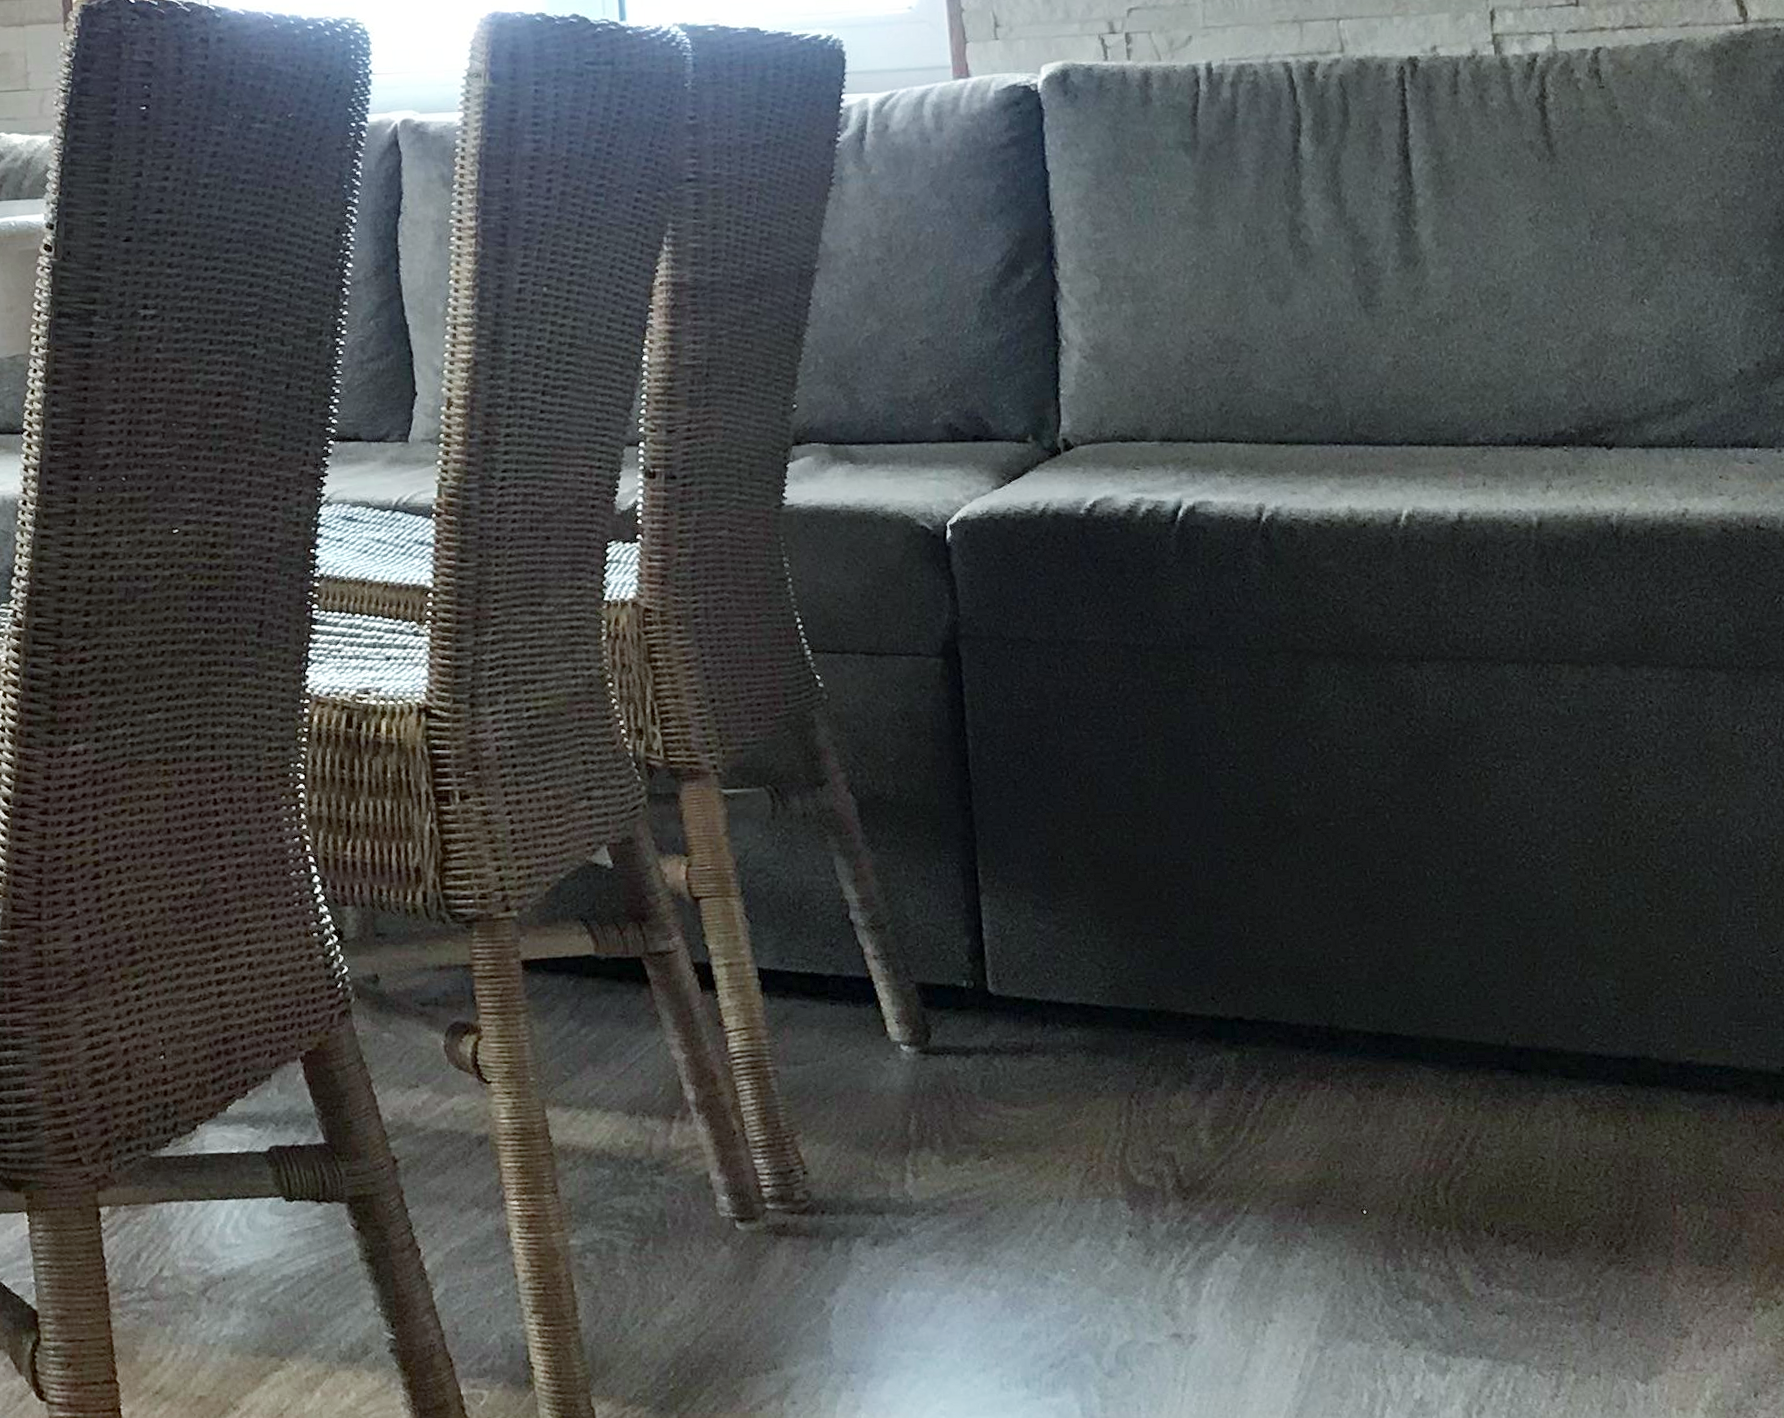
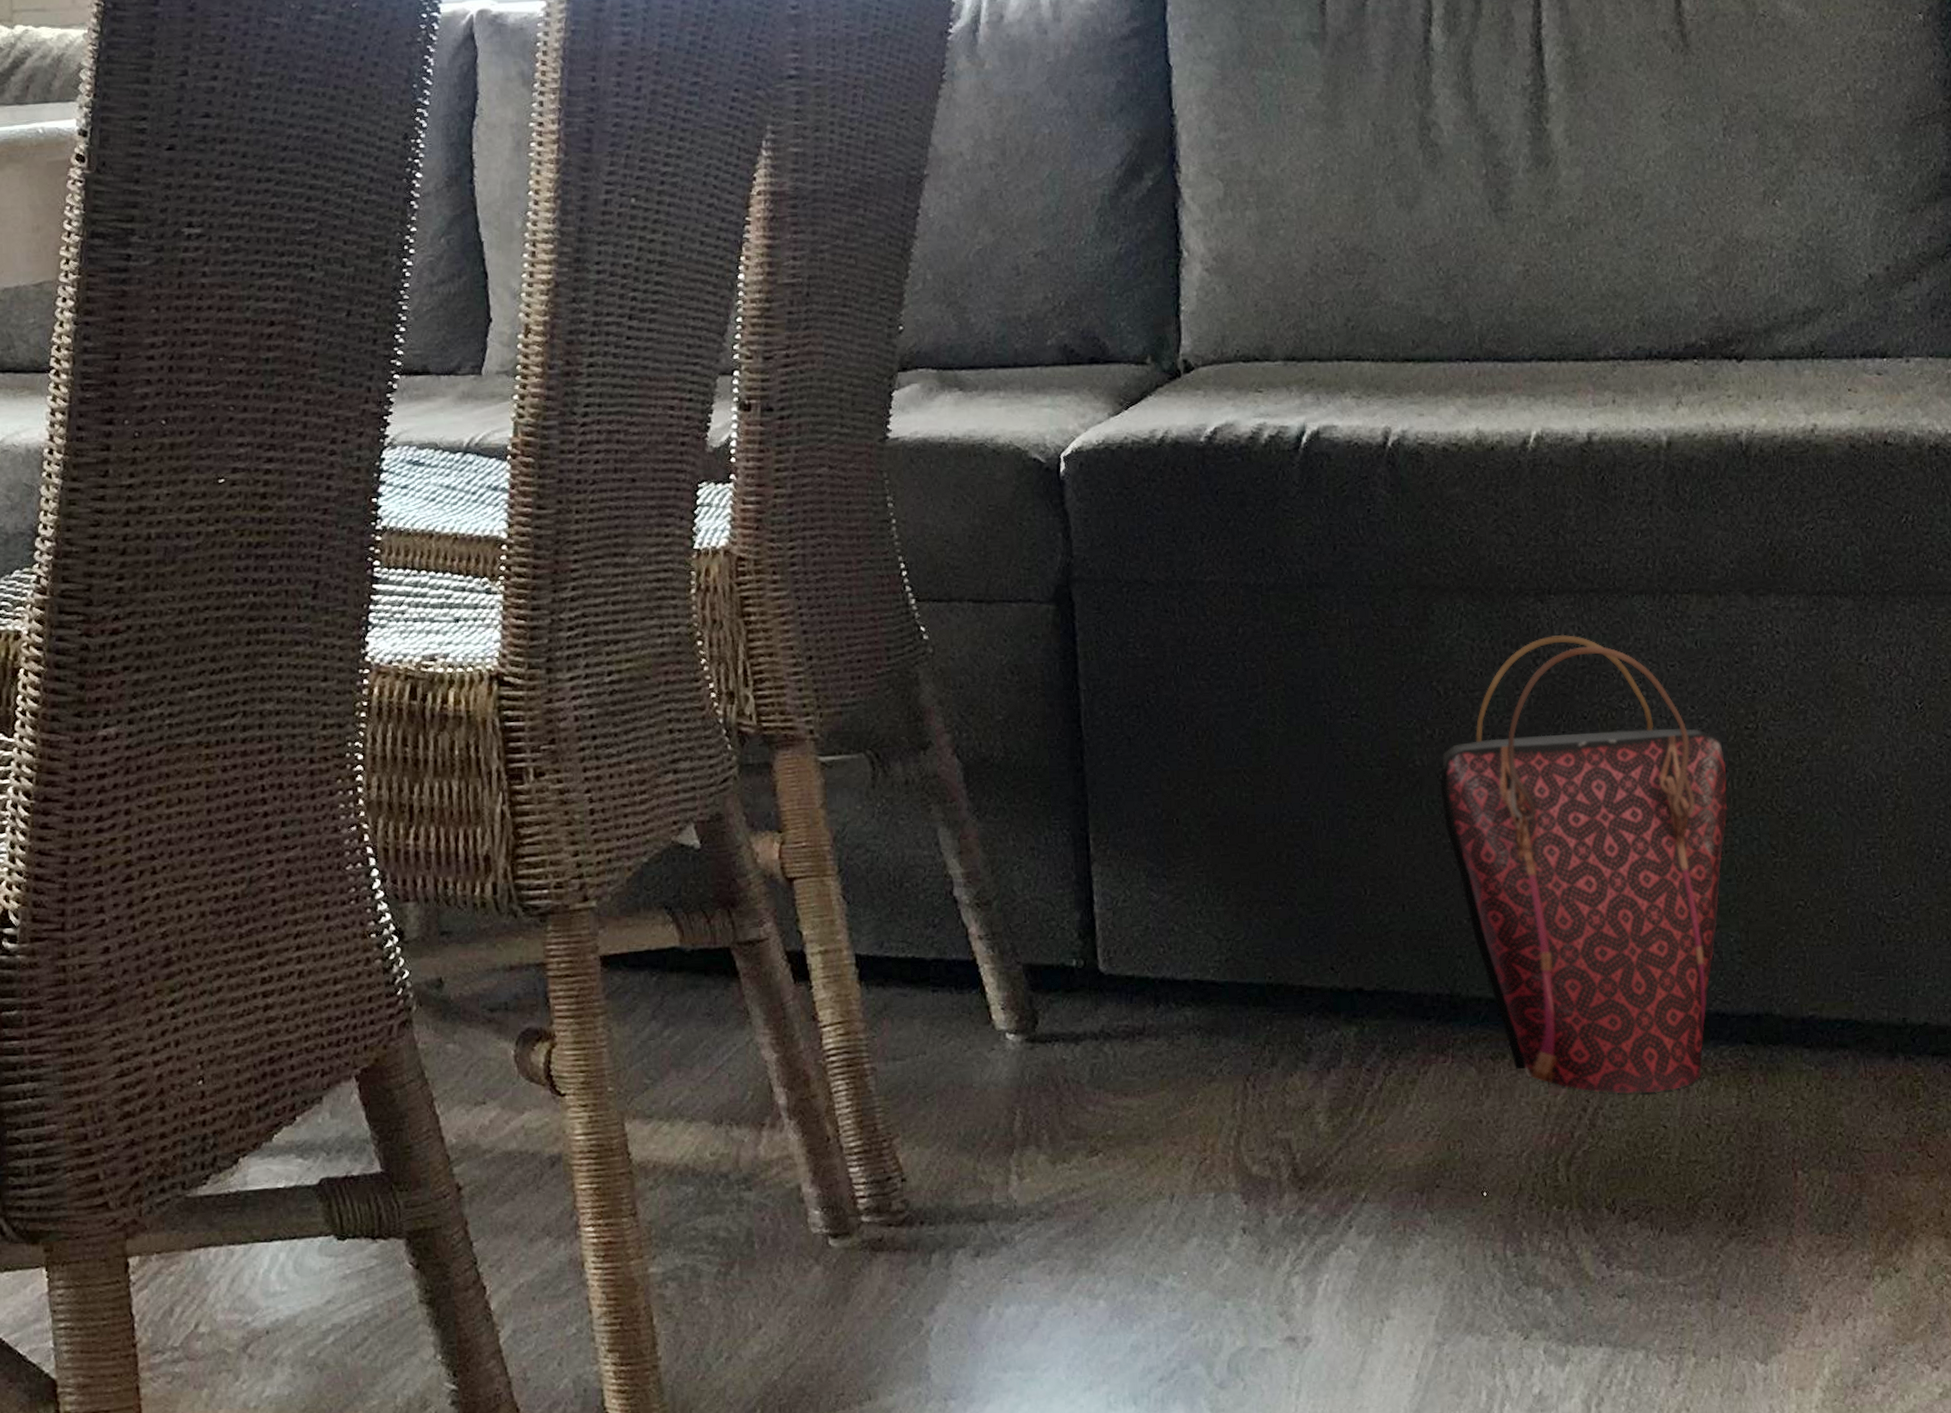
handbag: none [1316,698,1603,1126] -> present [1439,634,1728,1094]

